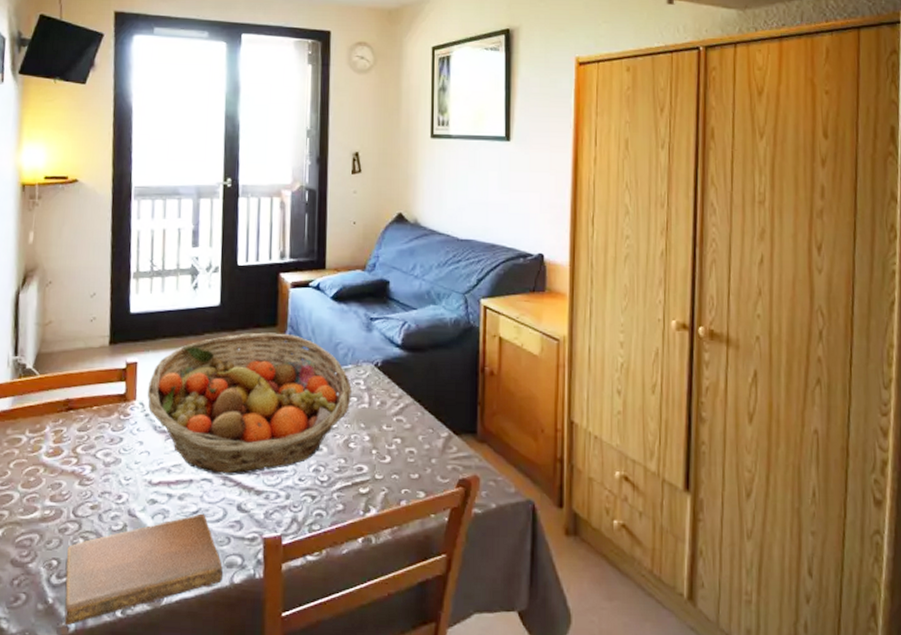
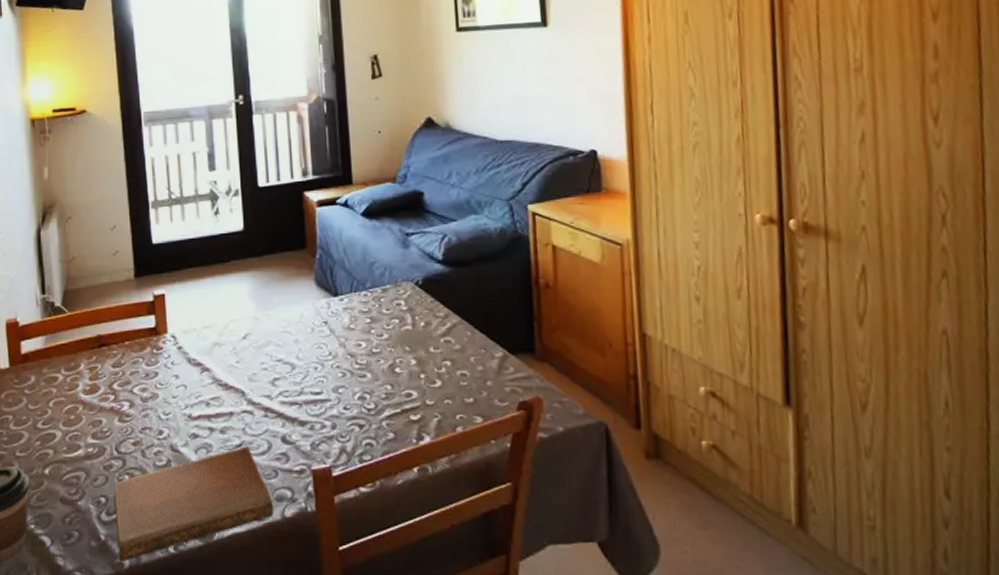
fruit basket: present [147,332,352,475] -> none [177,255,393,406]

